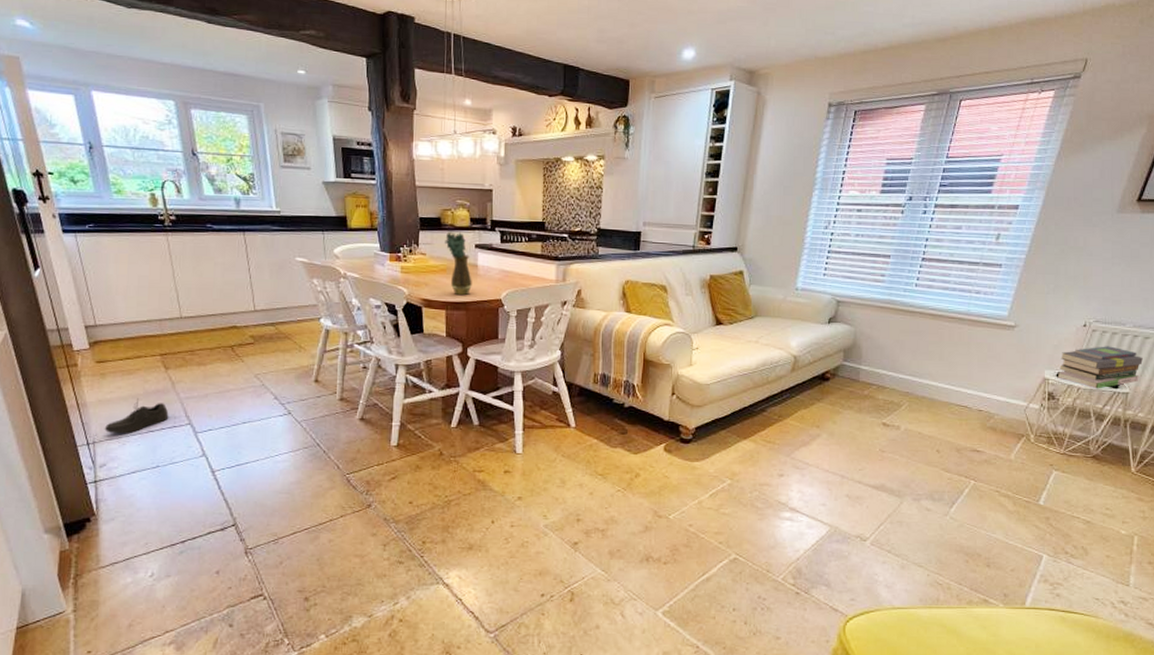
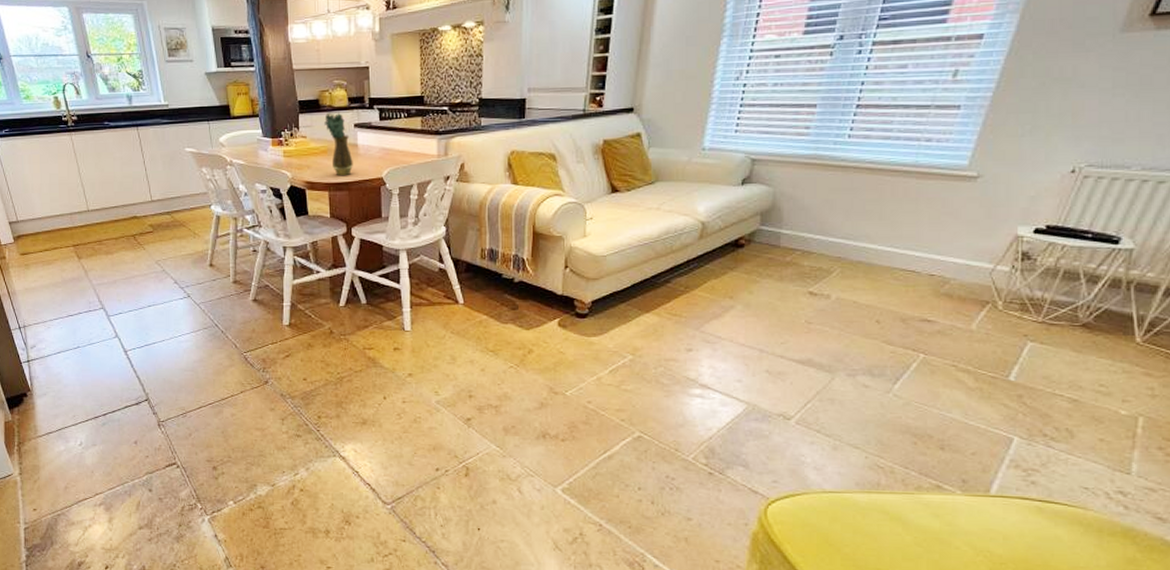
shoe: present [104,398,169,434] -> none [32,286,85,319]
books: present [1057,346,1143,389] -> none [1034,194,1155,246]

